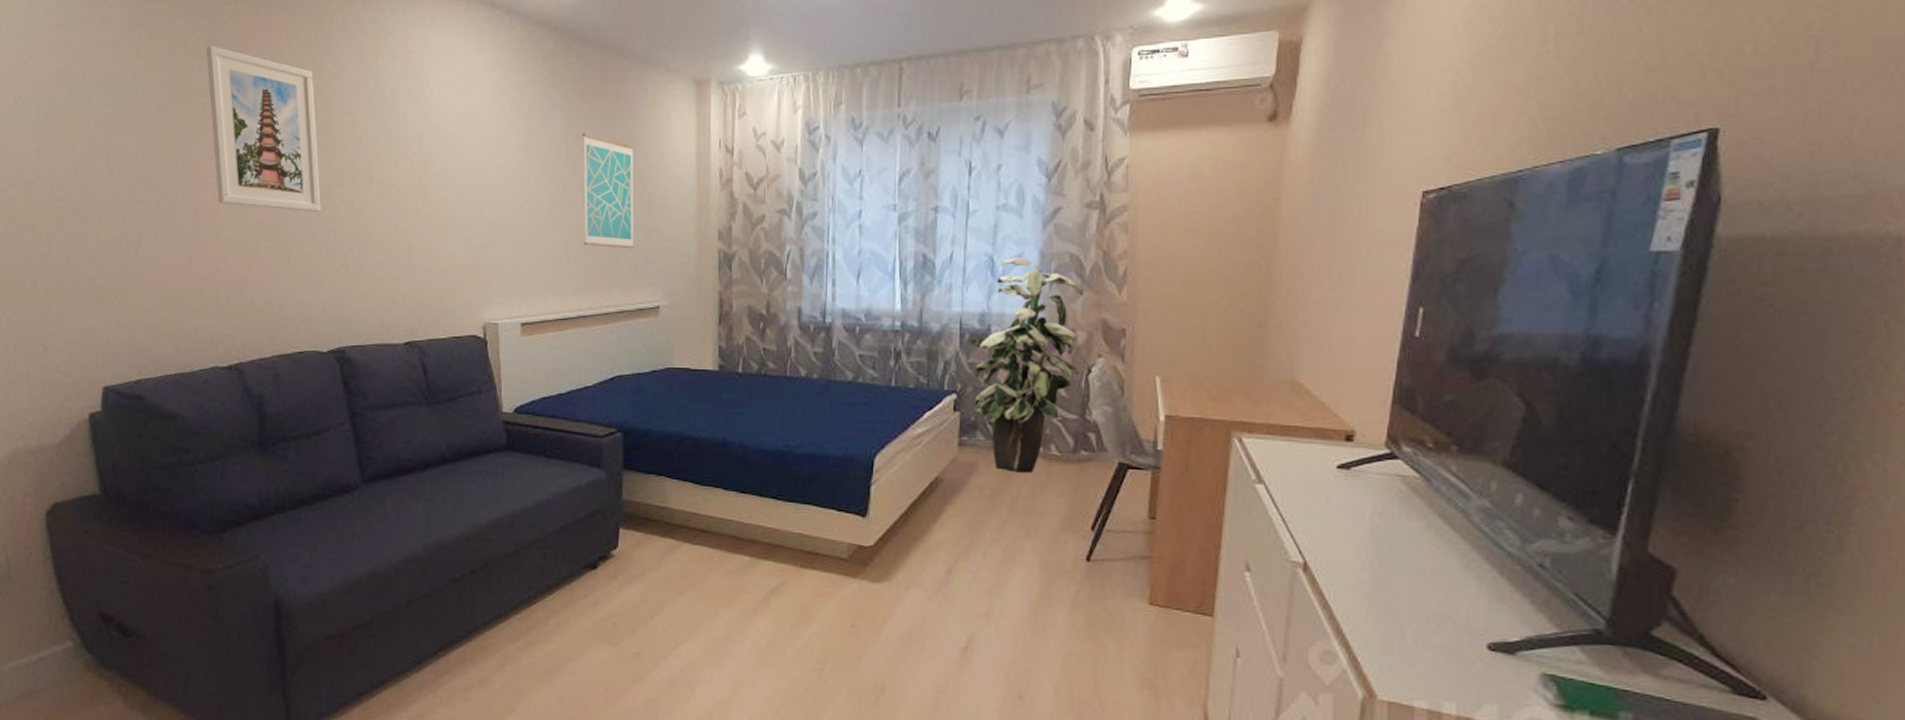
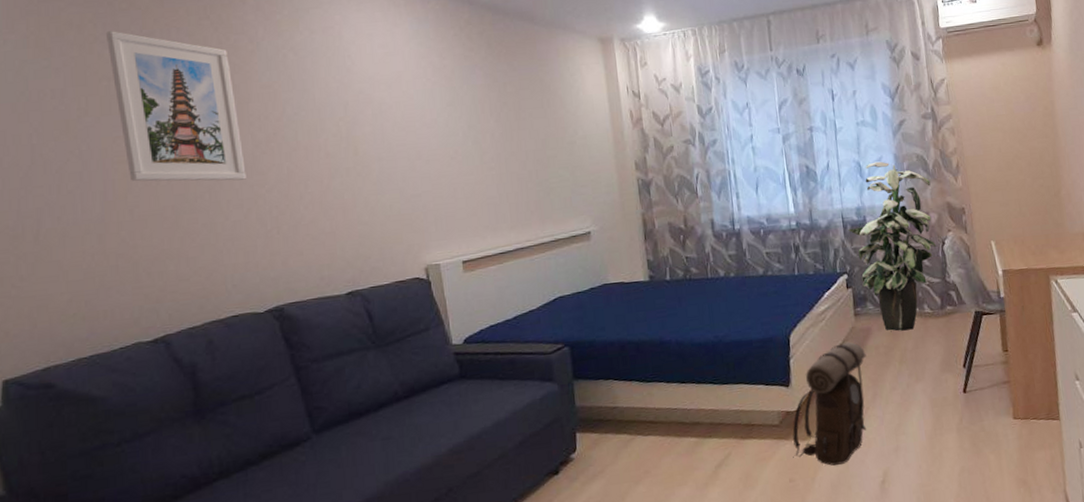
wall art: present [583,133,635,249] -> none [504,89,562,186]
backpack: none [860,475,967,618] -> present [792,341,867,466]

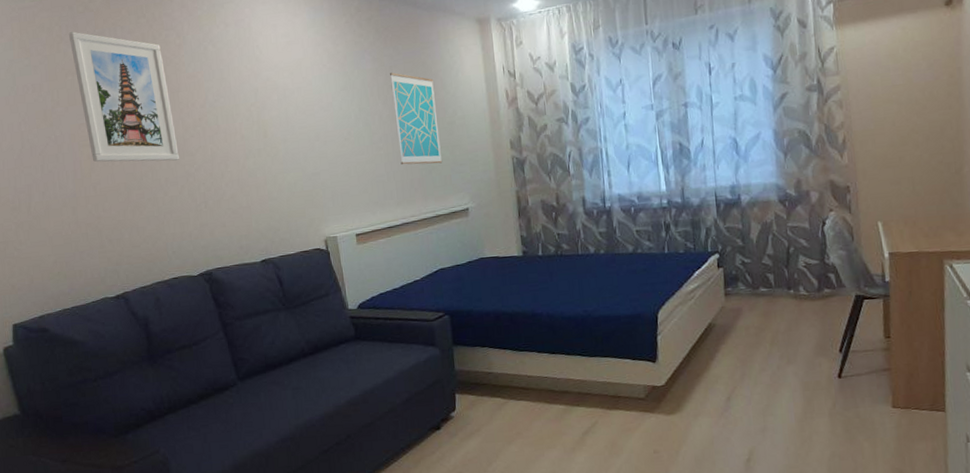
wall art: none [504,89,562,186] -> present [390,72,443,165]
backpack: present [792,341,867,466] -> none [658,321,736,441]
indoor plant: present [848,161,937,332] -> none [721,137,816,313]

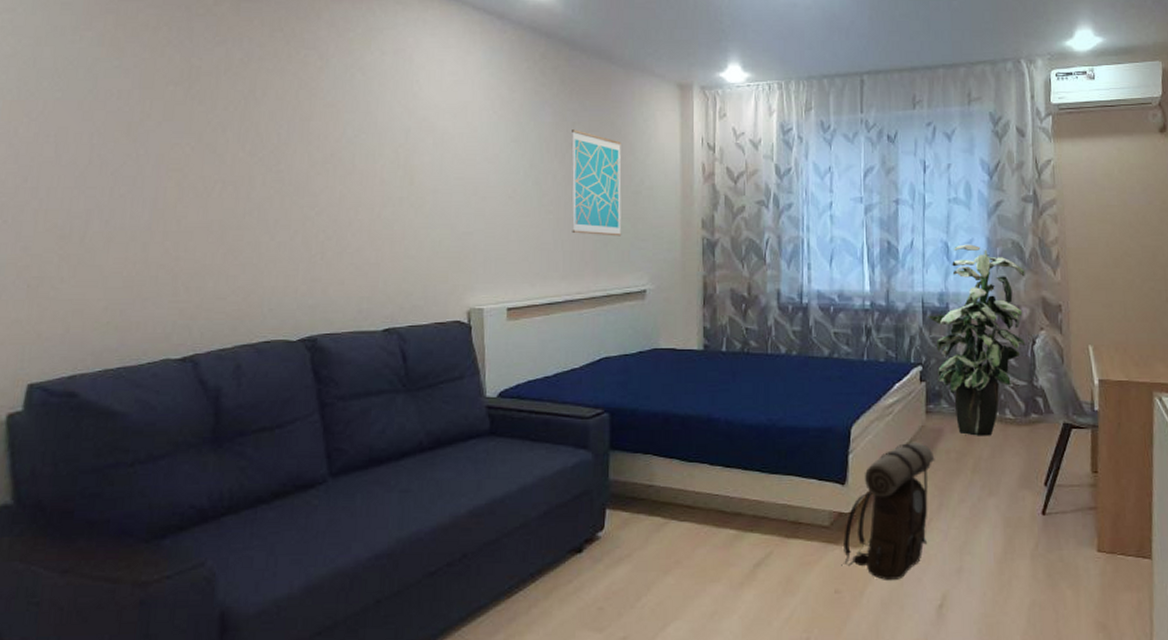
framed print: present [68,31,179,162] -> none [179,36,298,200]
backpack: none [658,321,736,441] -> present [843,441,935,580]
indoor plant: none [721,137,816,313] -> present [928,244,1026,436]

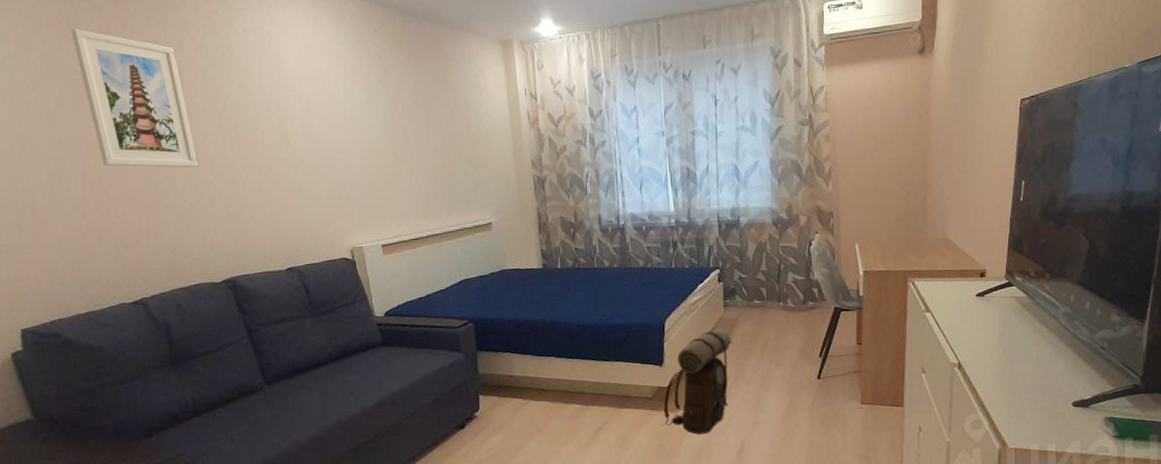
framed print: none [179,36,298,200] -> present [70,28,198,168]
wall art: present [571,130,622,236] -> none [414,89,467,180]
indoor plant: present [928,244,1026,436] -> none [723,165,804,322]

